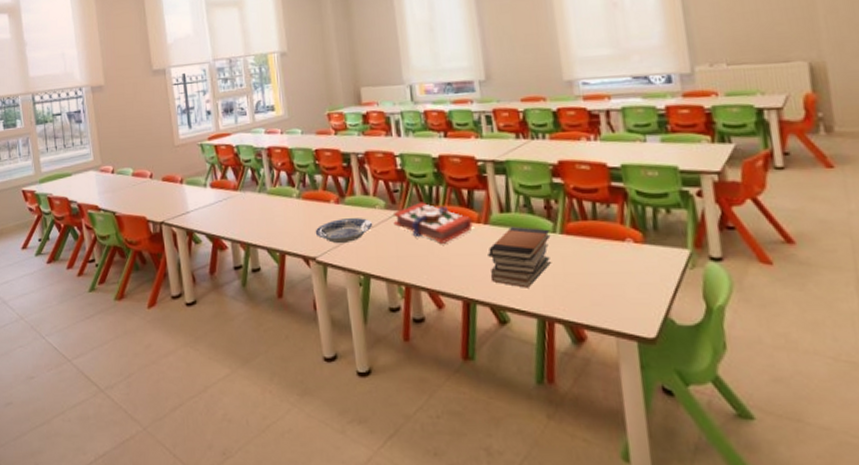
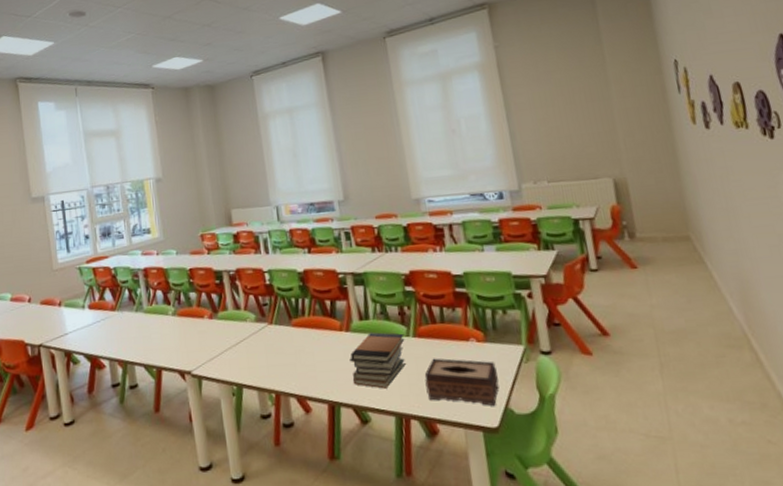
plate: present [315,218,373,244] -> none [190,331,245,357]
book: present [392,202,473,243] -> none [262,313,336,352]
tissue box: none [572,258,659,316] -> present [424,358,499,407]

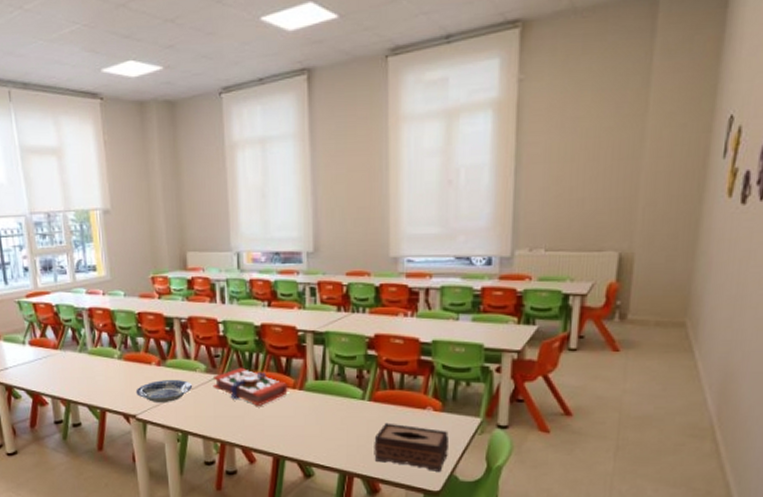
plate: none [190,331,245,357] -> present [135,380,193,403]
book: none [262,313,336,352] -> present [212,367,288,406]
book stack: present [350,332,406,389] -> none [300,393,359,447]

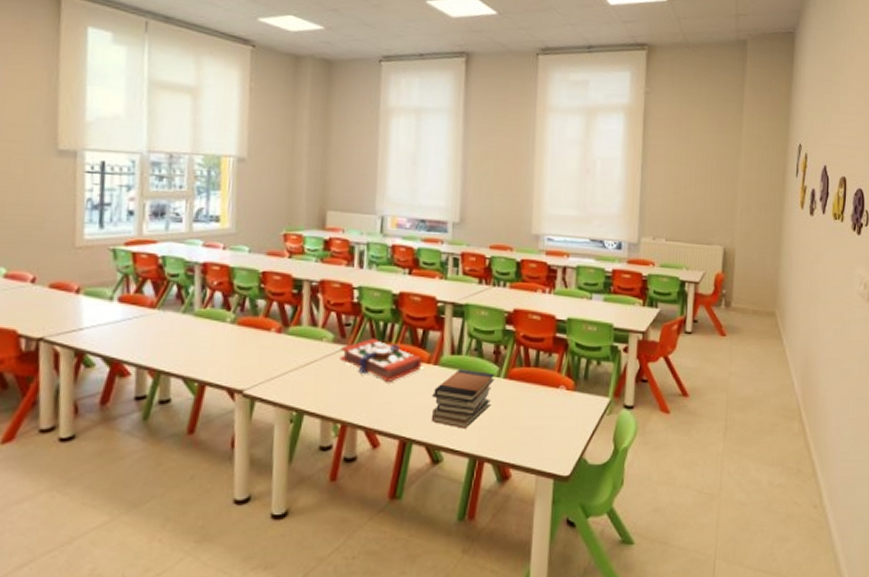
plate: present [135,380,193,403] -> none [246,350,317,377]
book stack: none [300,393,359,447] -> present [431,369,495,429]
tissue box: present [374,423,449,473] -> none [506,402,579,456]

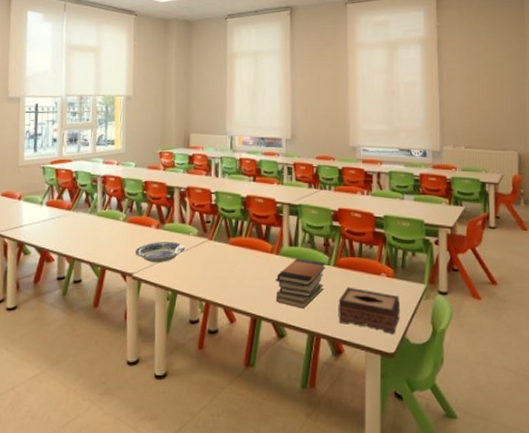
plate: none [246,350,317,377] -> present [135,242,186,263]
book: present [339,338,423,382] -> none [202,232,267,268]
tissue box: none [506,402,579,456] -> present [338,287,400,335]

